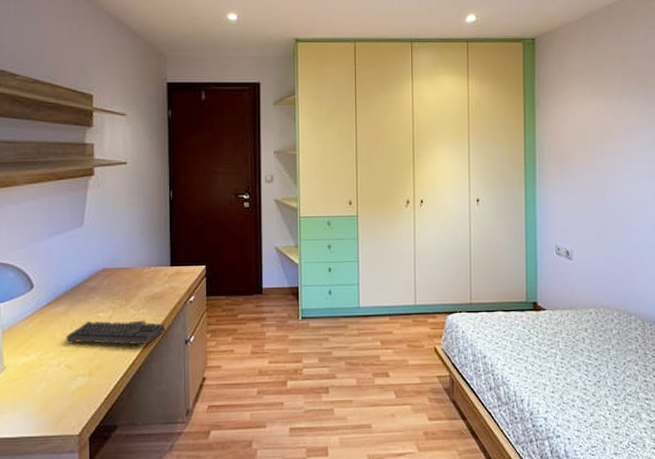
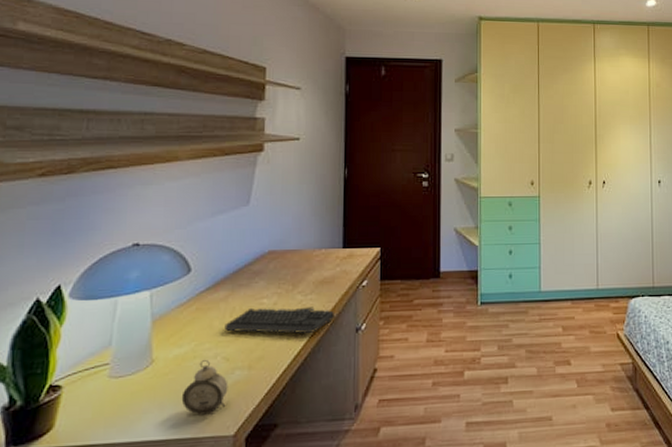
alarm clock: none [31,368,72,417] -> present [181,360,228,416]

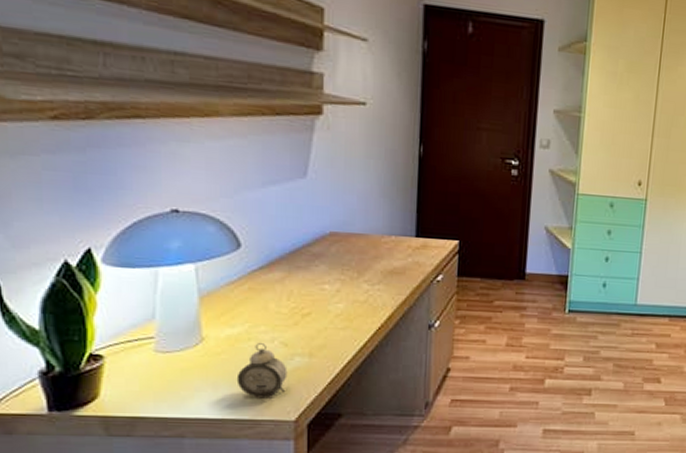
keyboard: present [224,306,335,334] -> none [281,292,406,326]

